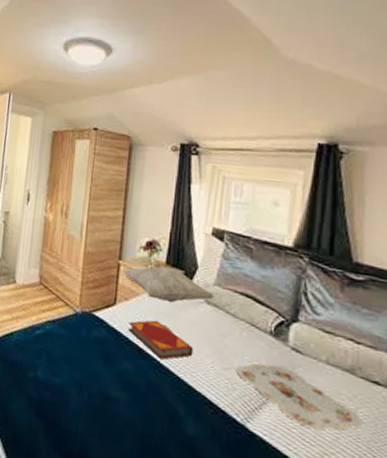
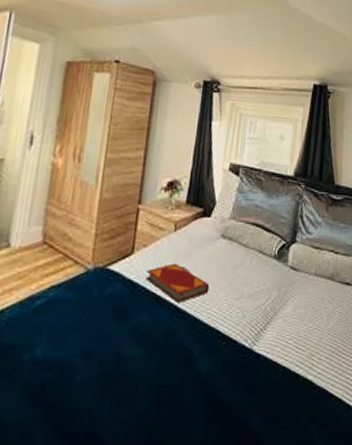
decorative pillow: present [123,266,215,303] -> none [142,205,230,242]
serving tray: present [235,363,362,431] -> none [245,285,337,336]

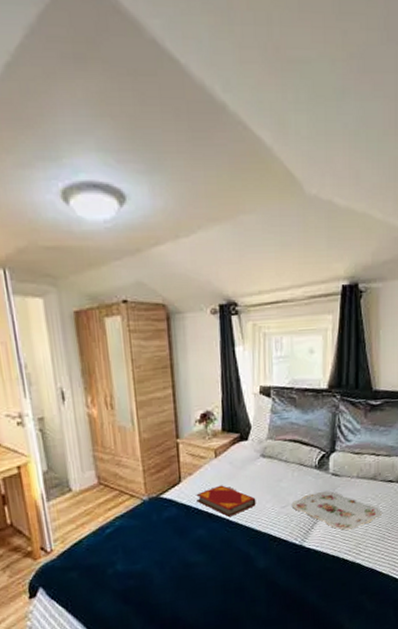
serving tray: none [245,285,337,336] -> present [291,491,382,530]

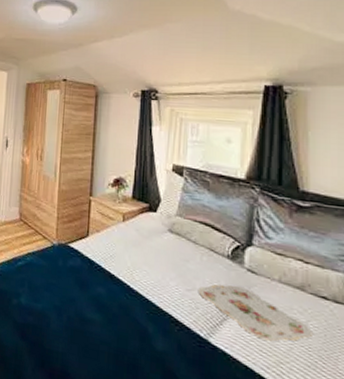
hardback book: present [196,485,256,517] -> none [100,249,160,284]

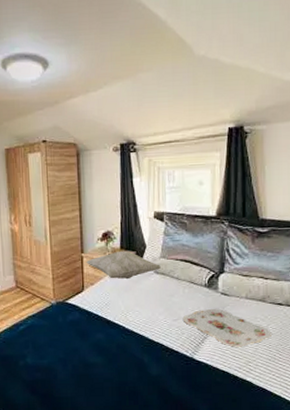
decorative pillow: none [94,200,177,233] -> present [86,251,162,279]

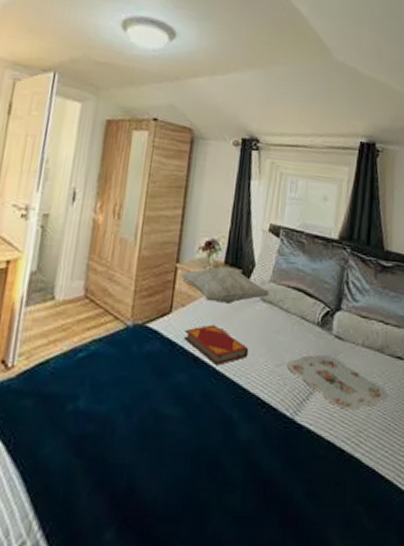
hardback book: none [97,296,150,324] -> present [184,324,249,365]

